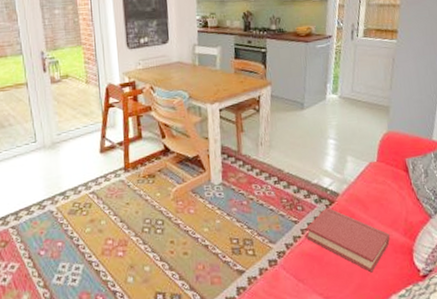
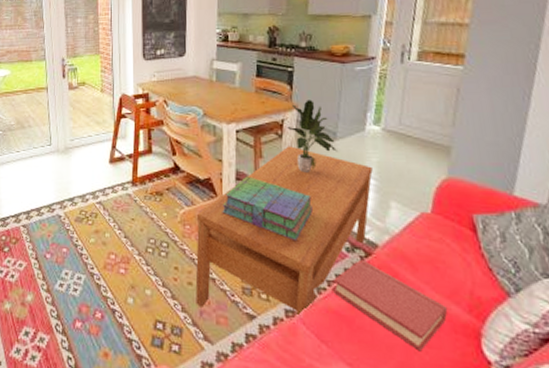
coffee table: none [187,118,333,273] -> present [195,146,373,318]
stack of books: none [211,149,288,201] -> present [222,176,314,242]
potted plant: none [263,76,305,141] -> present [287,100,337,173]

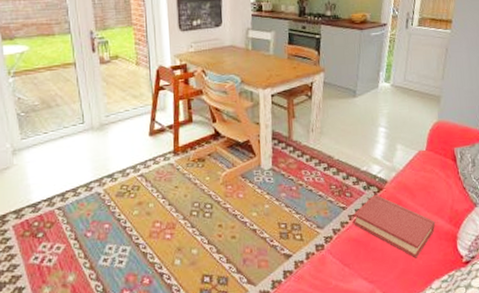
coffee table: present [195,146,373,318] -> none [237,105,384,256]
stack of books: present [222,176,314,242] -> none [260,135,338,187]
potted plant: present [287,100,337,173] -> none [315,63,357,128]

